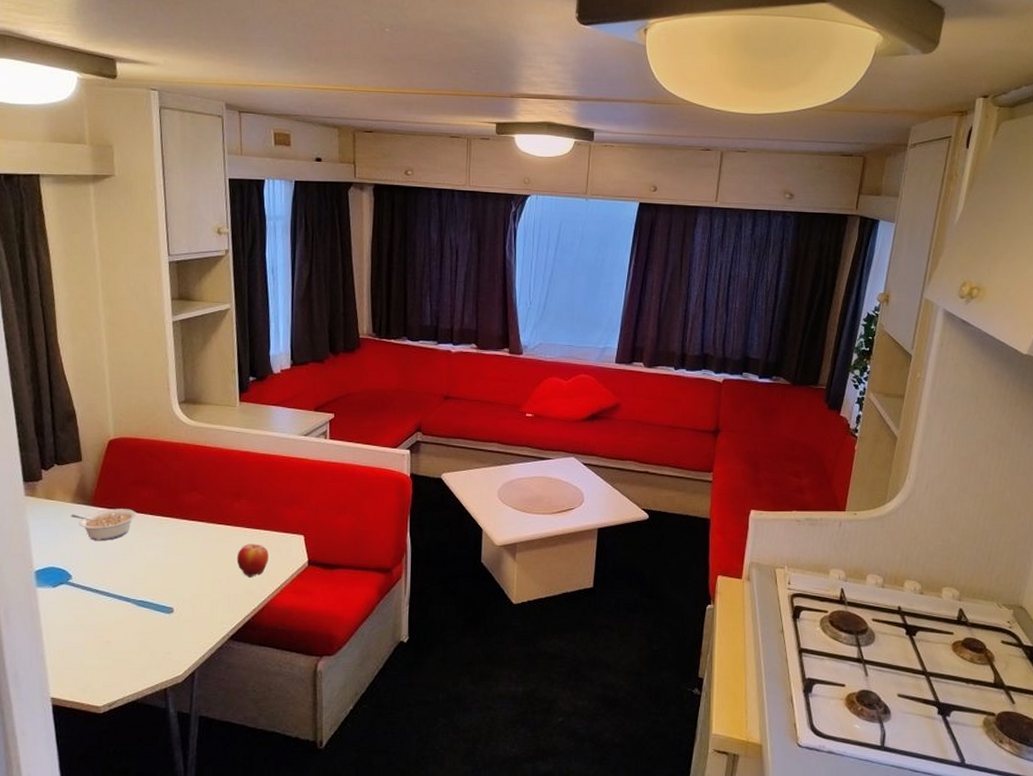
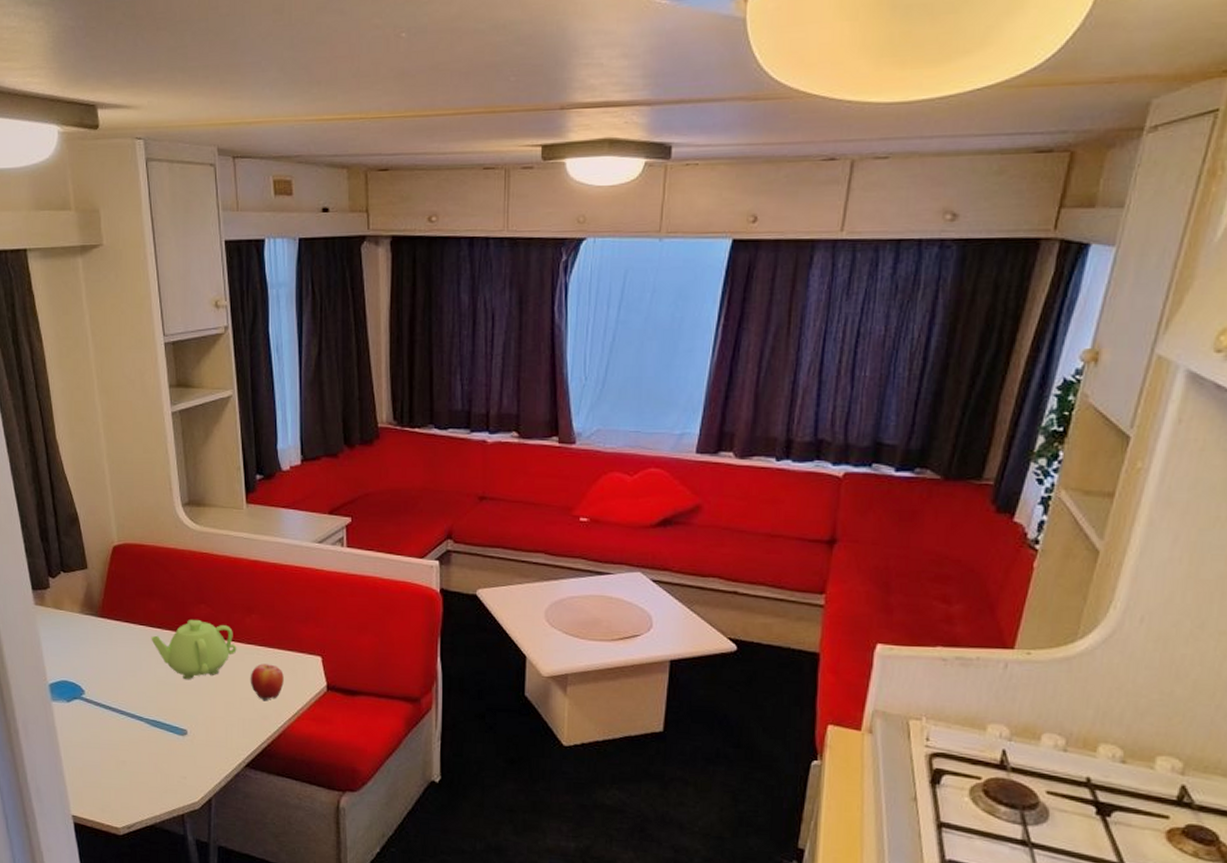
legume: present [70,509,136,541] -> none [79,621,145,655]
teapot: none [142,506,225,562] -> present [151,620,237,680]

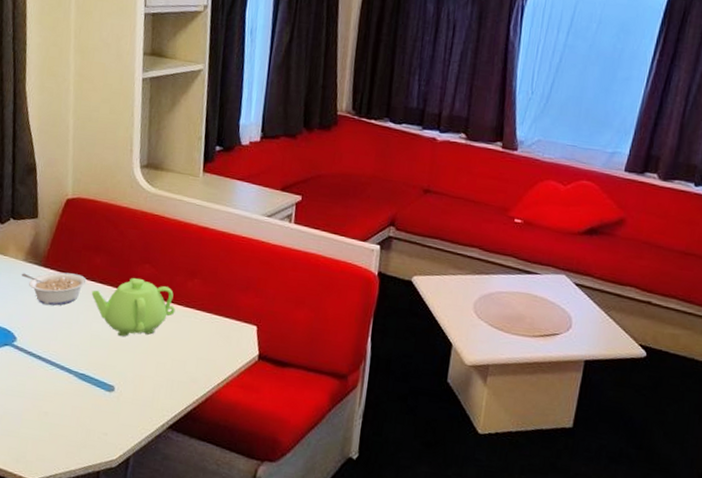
legume: none [79,621,145,655] -> present [21,272,87,306]
apple: present [250,663,284,701] -> none [184,327,218,365]

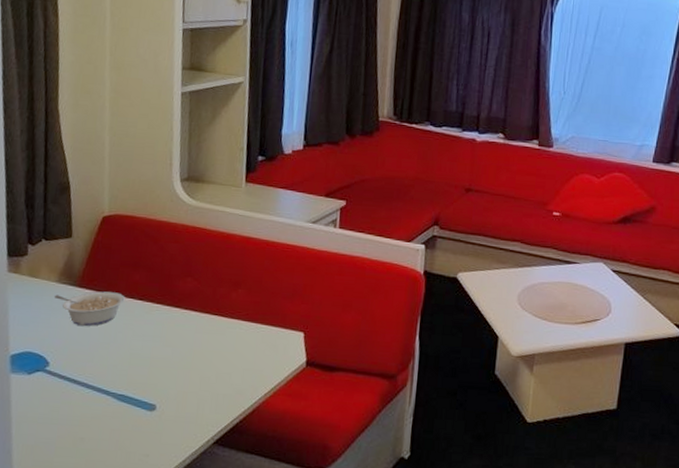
teapot: present [91,278,176,337] -> none [130,292,219,354]

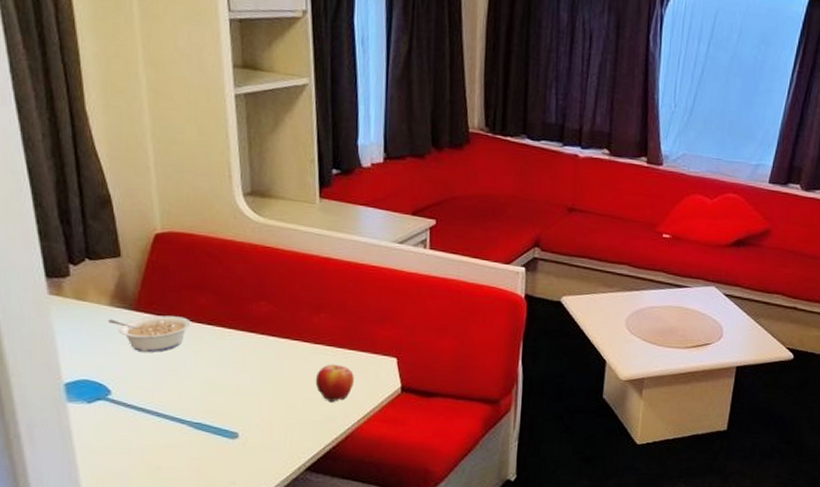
apple: none [228,338,264,376] -> present [315,364,354,403]

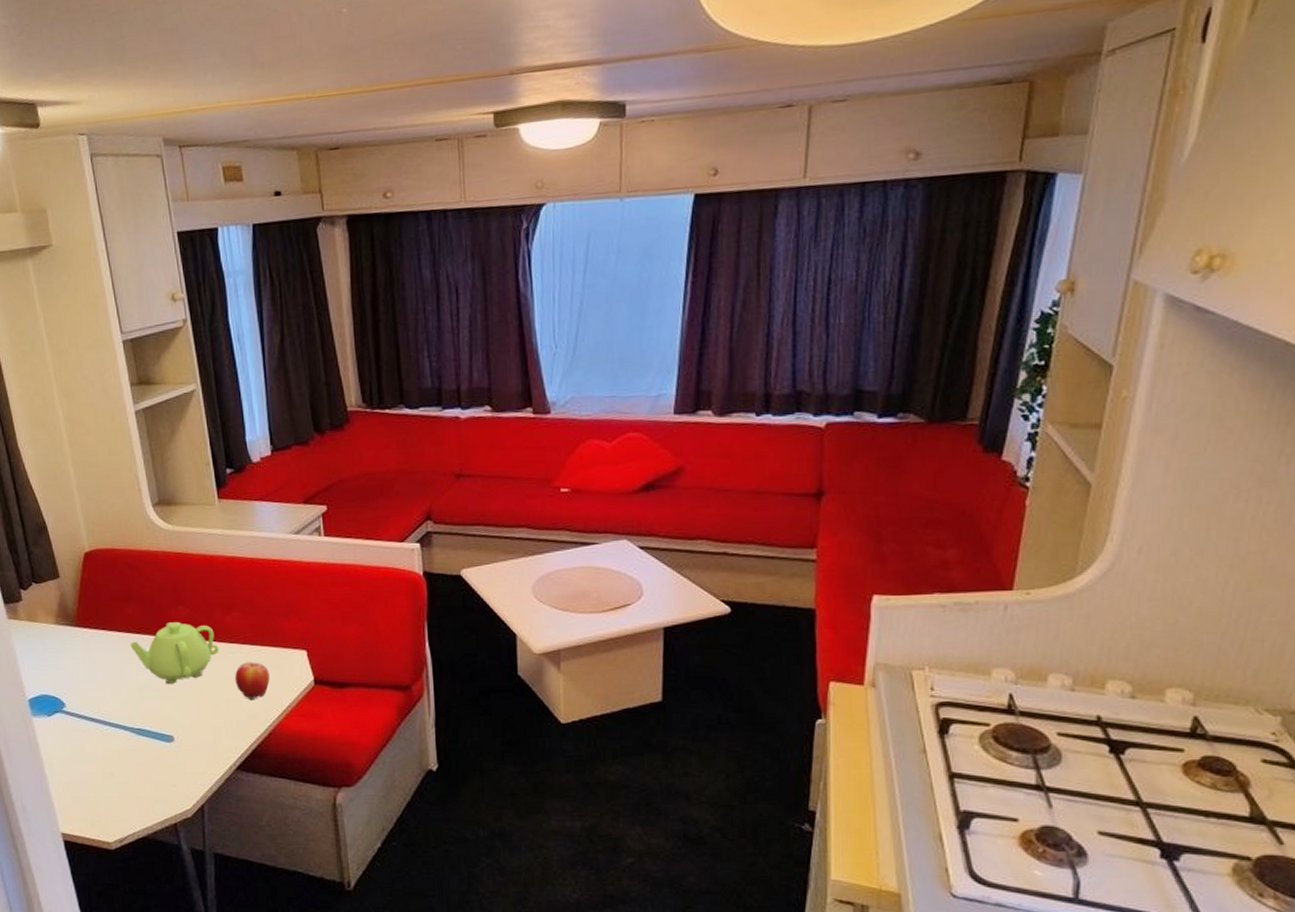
legume: present [107,315,191,352] -> none [55,628,123,665]
teapot: none [198,317,302,380] -> present [130,622,219,685]

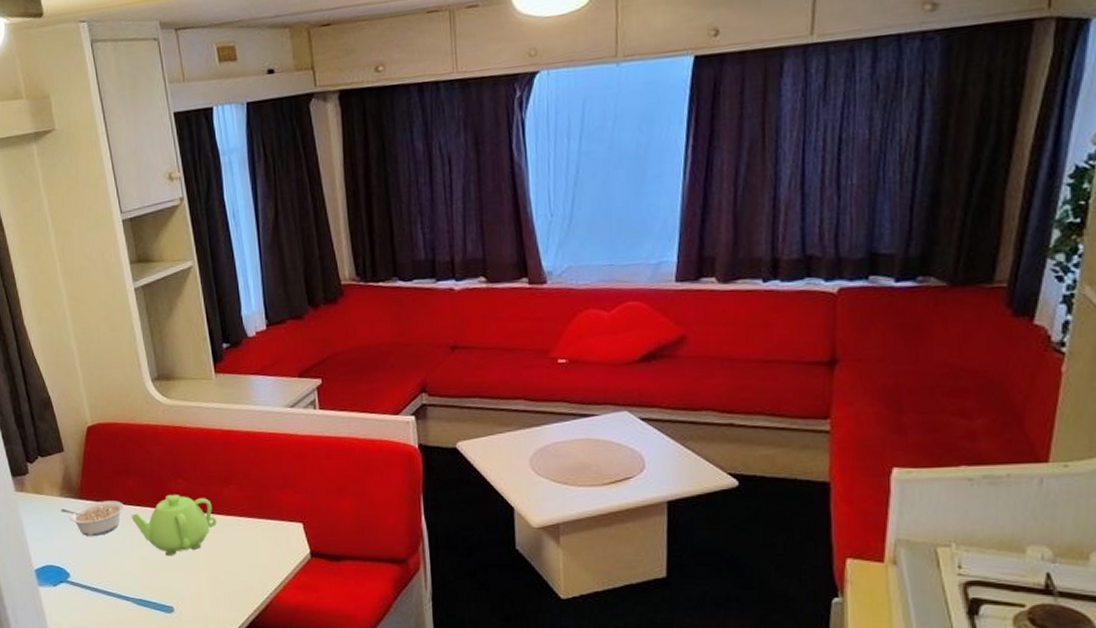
legume: none [55,628,123,665] -> present [60,501,124,536]
apple: present [234,662,270,701] -> none [232,534,267,573]

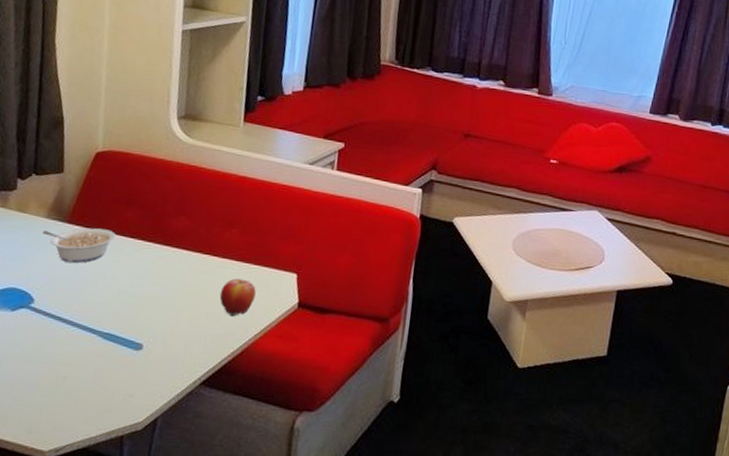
teapot: present [131,495,217,556] -> none [120,231,212,292]
apple: none [232,534,267,573] -> present [219,278,256,317]

